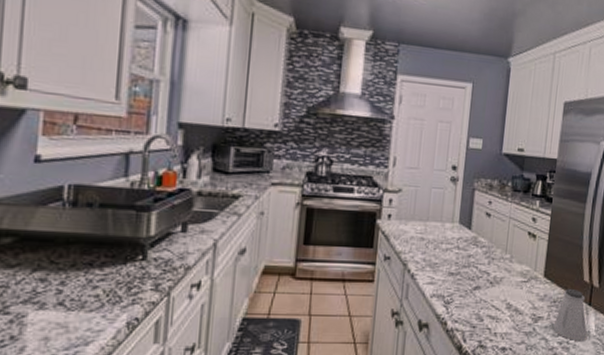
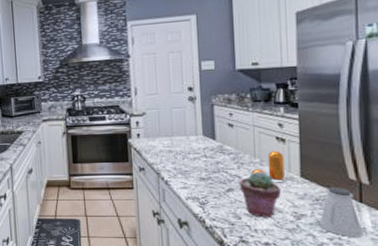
potted succulent: none [487,269,525,320] -> present [240,172,281,218]
pepper shaker: none [501,247,532,278] -> present [252,151,285,179]

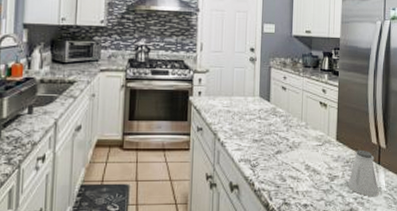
potted succulent: present [240,172,281,218] -> none [287,135,320,180]
pepper shaker: present [252,151,285,179] -> none [298,115,325,142]

